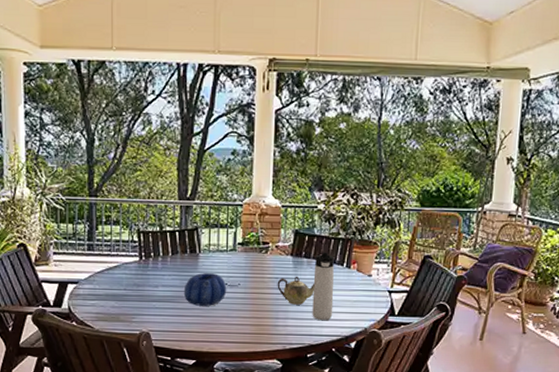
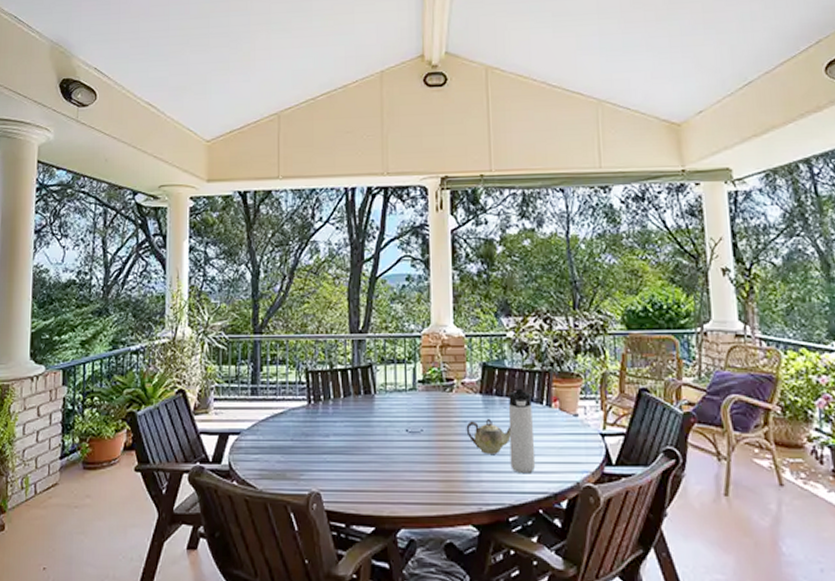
decorative bowl: present [183,272,227,306] -> none [358,416,408,458]

